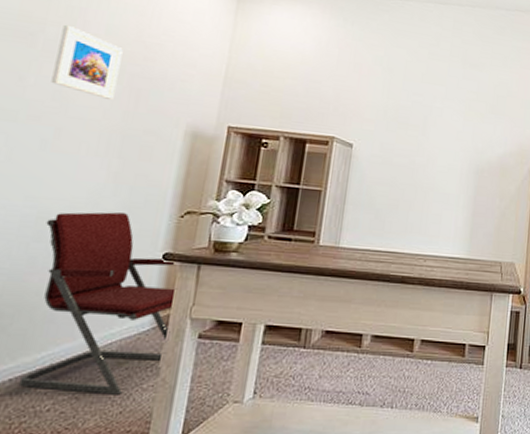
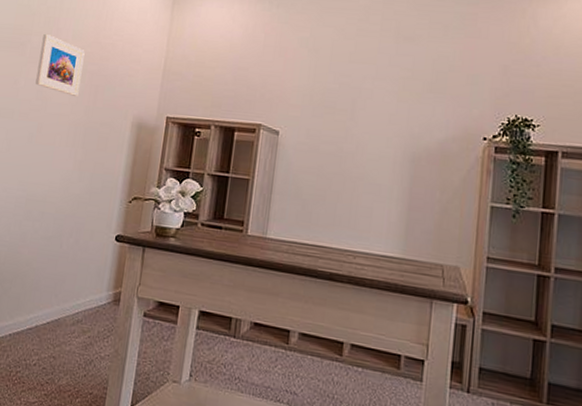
office chair: present [18,212,178,395] -> none [15,195,127,360]

